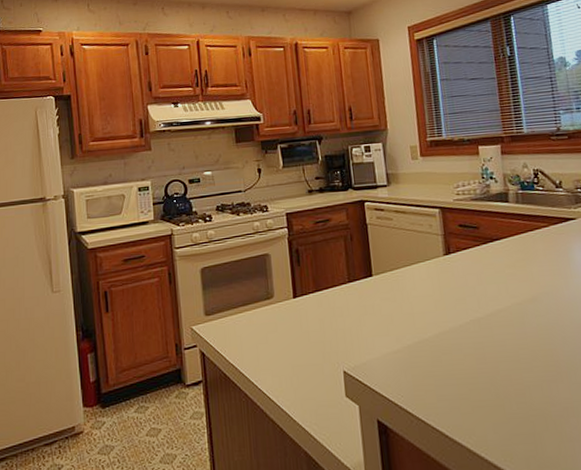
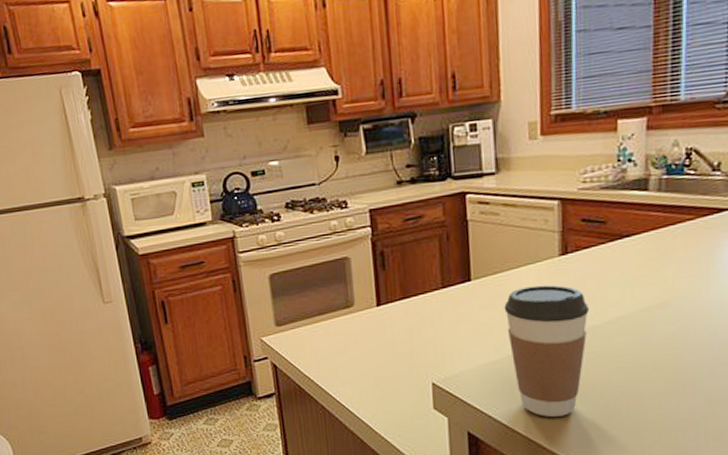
coffee cup: none [401,280,474,405] -> present [504,285,590,417]

